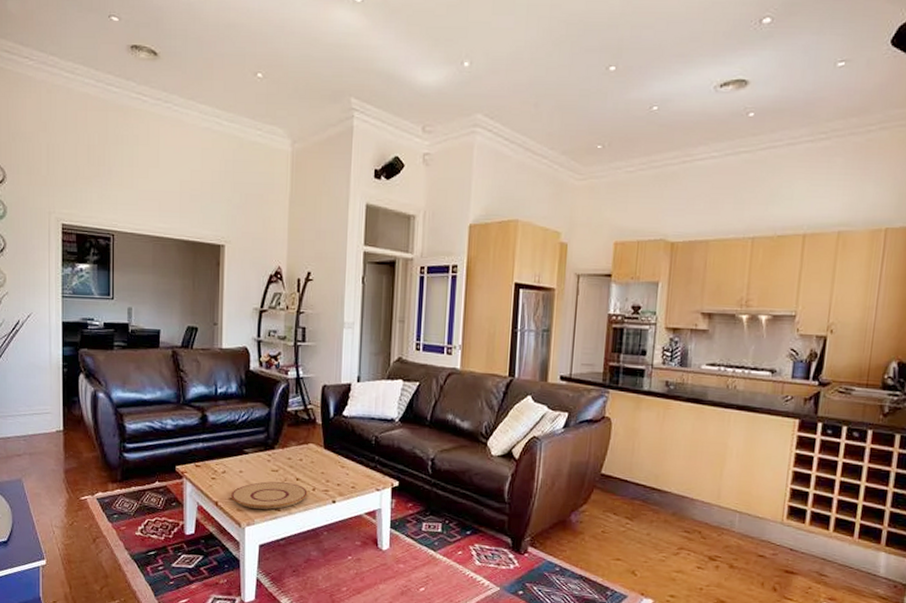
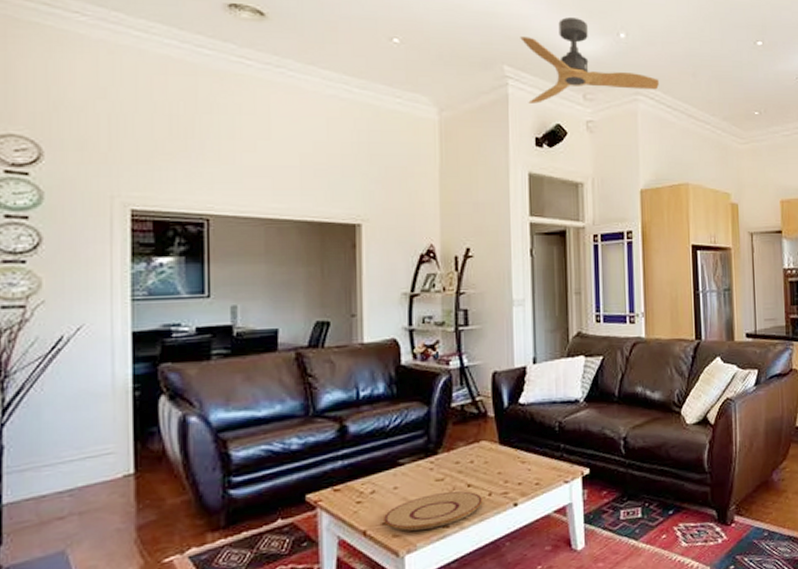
ceiling fan: none [368,47,499,136] -> present [520,17,659,104]

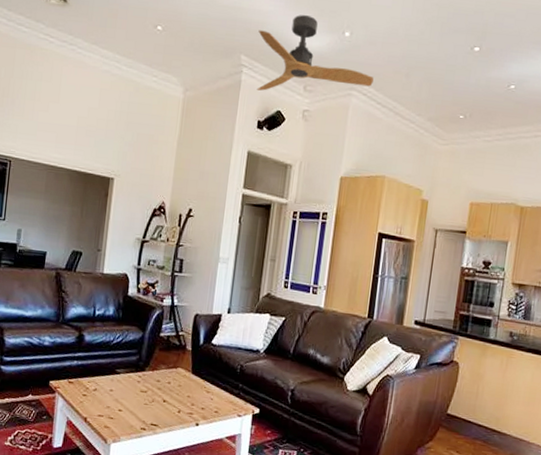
plate: present [384,491,483,531] -> none [100,401,173,428]

